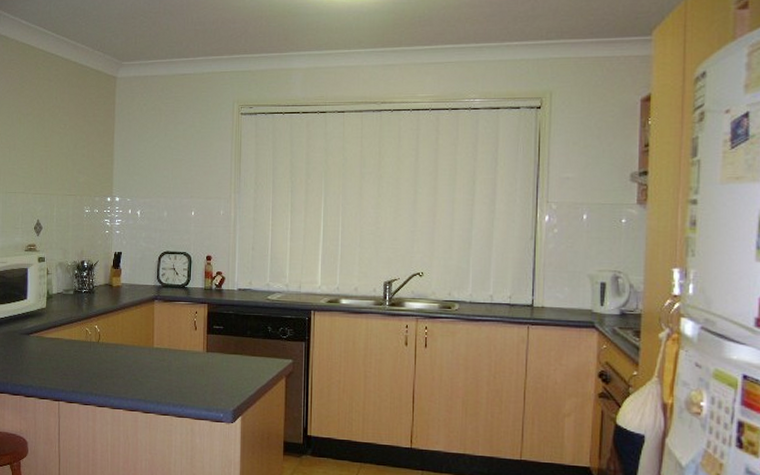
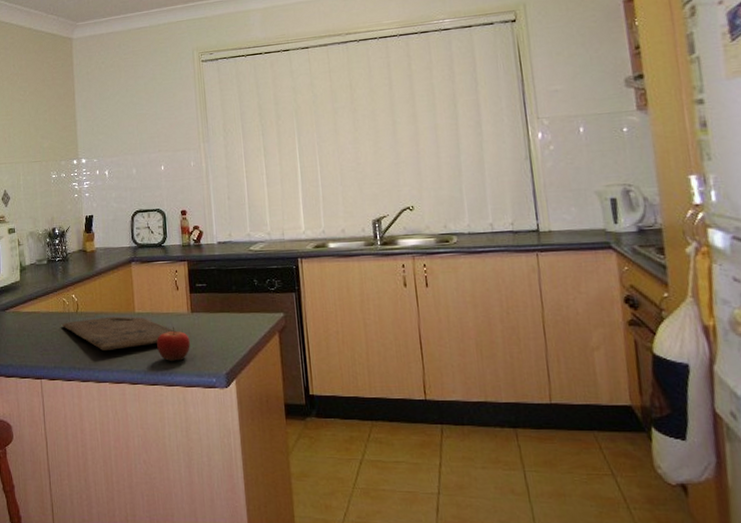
cutting board: none [82,349,192,380] -> present [61,316,178,350]
fruit: none [171,363,202,395] -> present [157,326,190,361]

